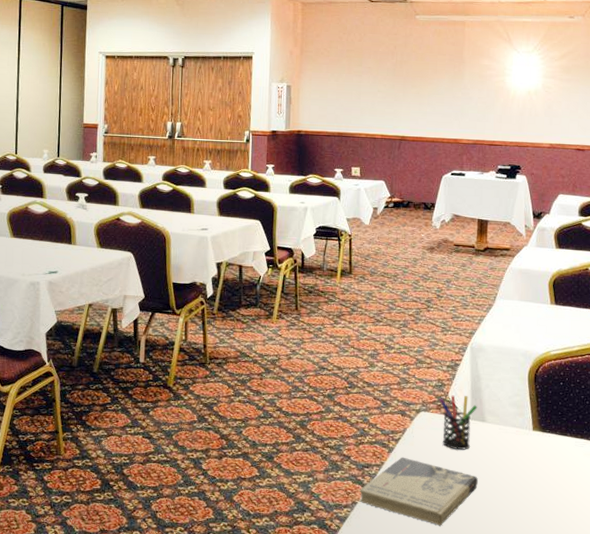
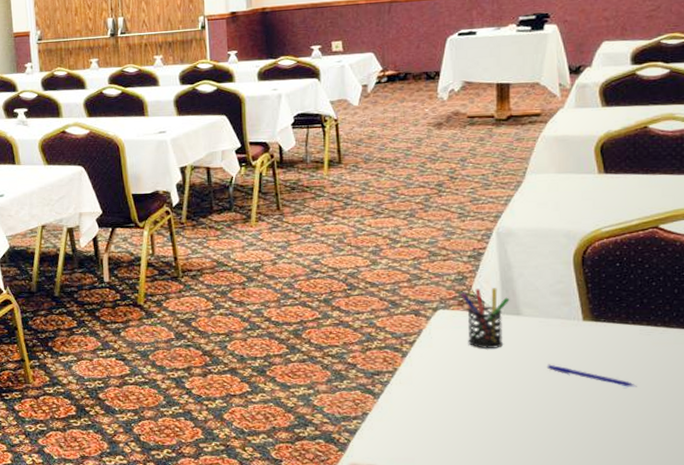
book: present [358,457,478,526] -> none [369,361,516,433]
pen: none [503,467,571,492] -> present [546,364,637,387]

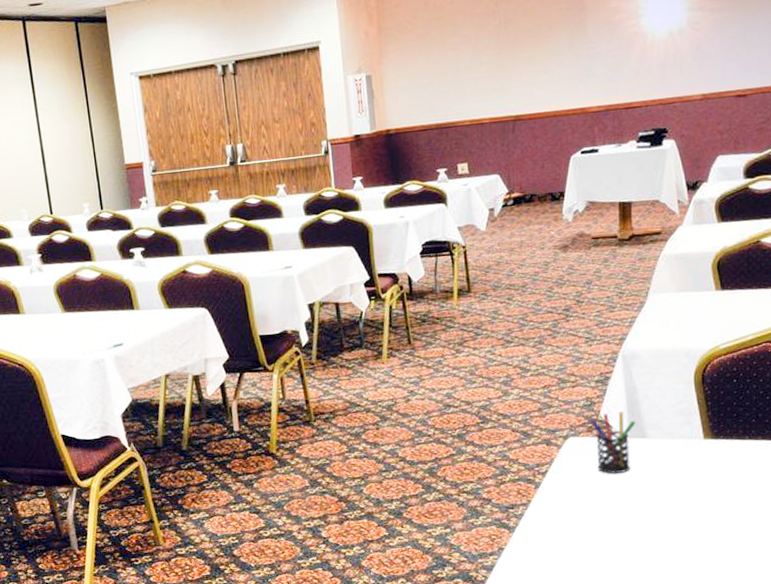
pen: present [546,364,637,387] -> none [671,485,754,502]

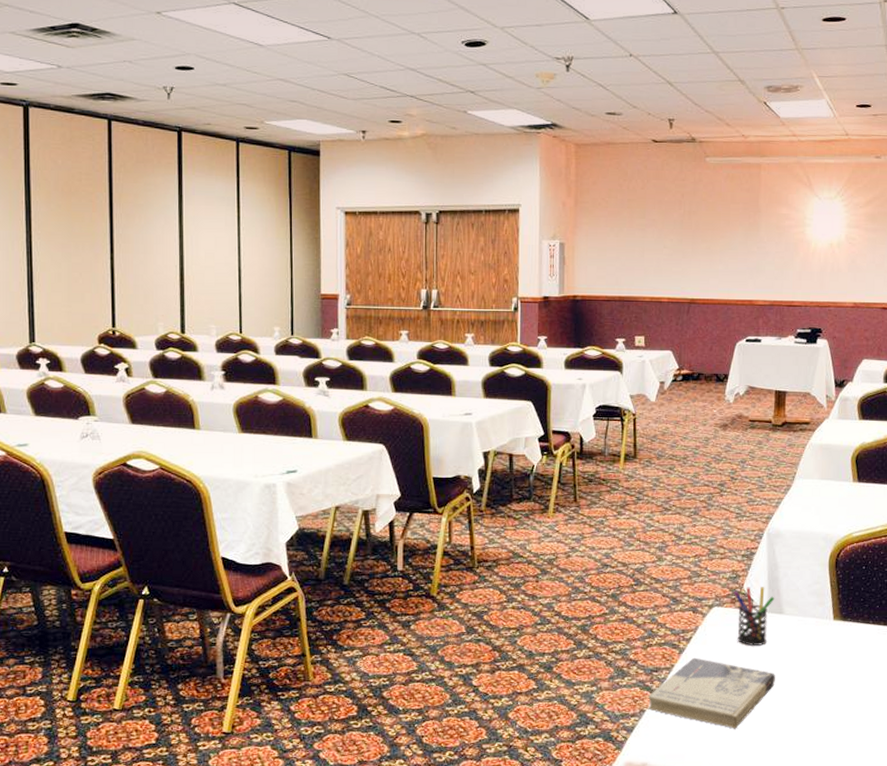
book: none [505,490,643,560] -> present [647,657,775,729]

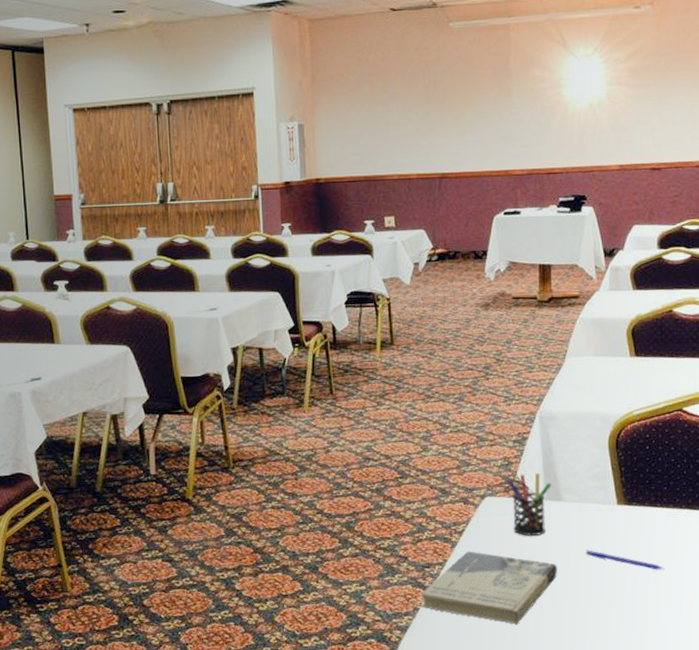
pen: none [802,661,873,683] -> present [585,550,665,571]

